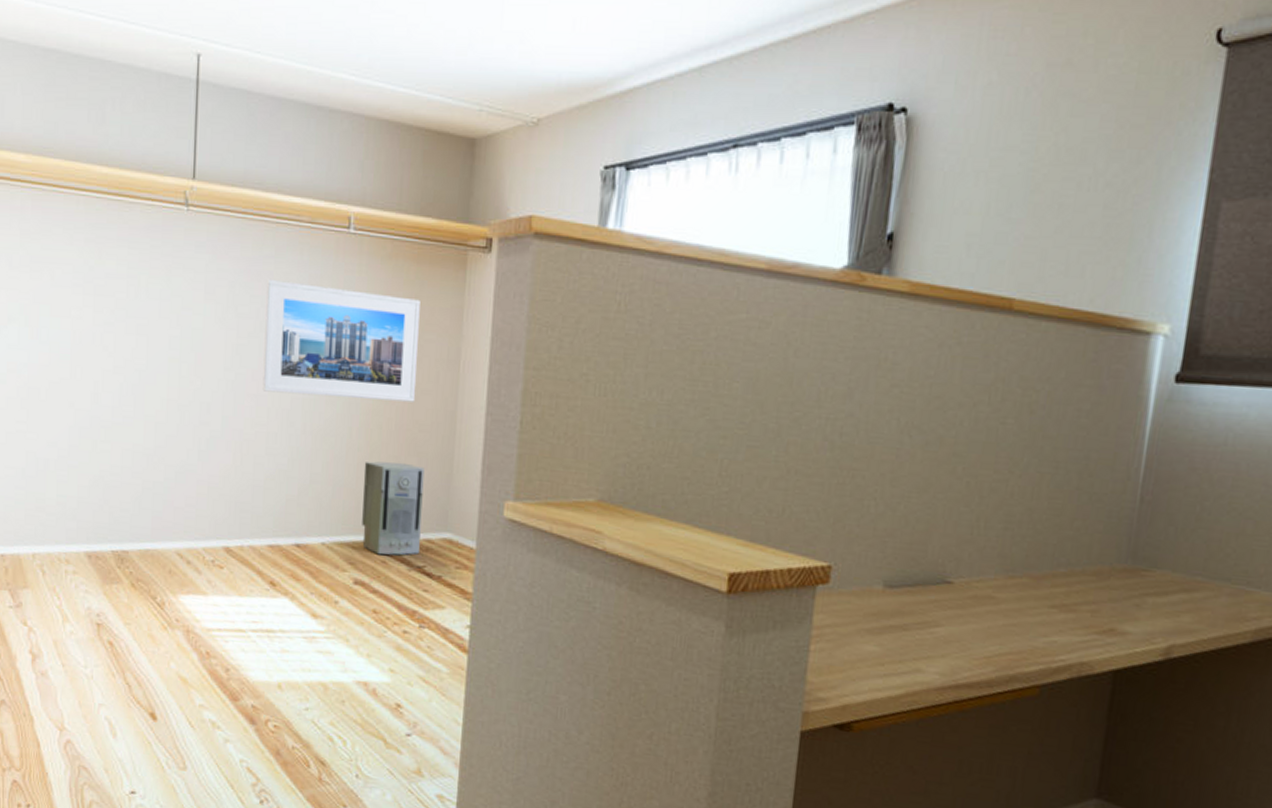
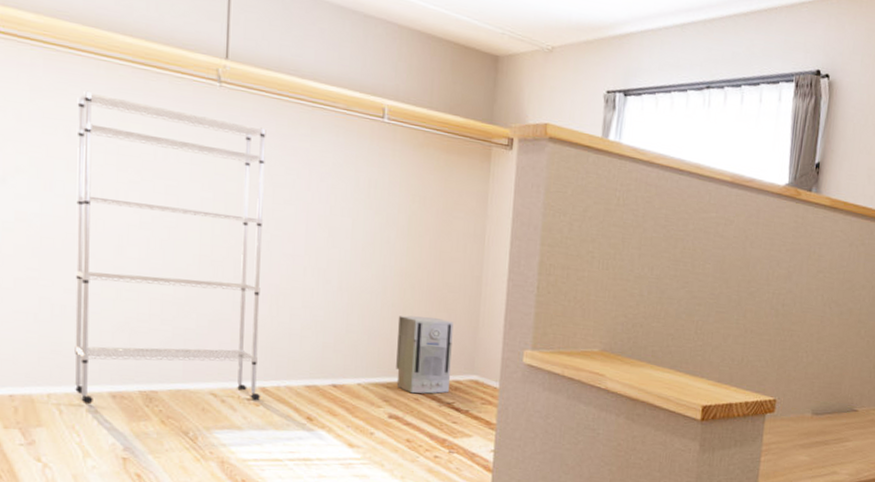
shelf: none [56,229,231,566] -> present [75,90,266,405]
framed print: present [262,278,420,402] -> none [299,154,450,268]

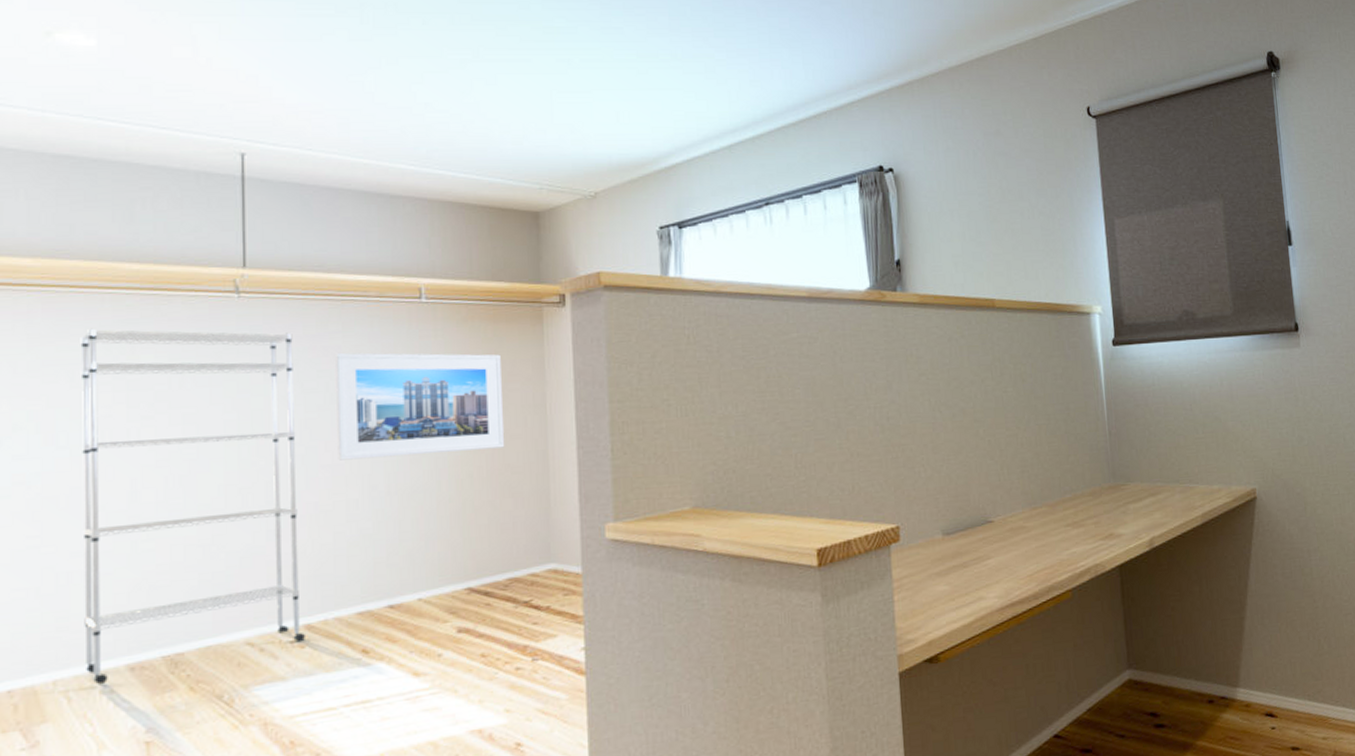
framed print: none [299,154,450,268] -> present [336,352,505,461]
air purifier: present [396,315,454,394] -> none [457,505,524,599]

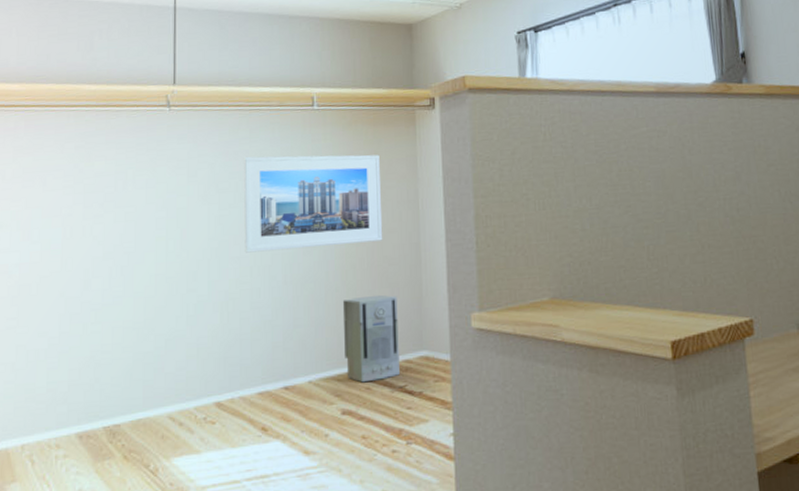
shelf: present [80,328,307,685] -> none [46,140,217,451]
air purifier: none [457,505,524,599] -> present [342,294,400,383]

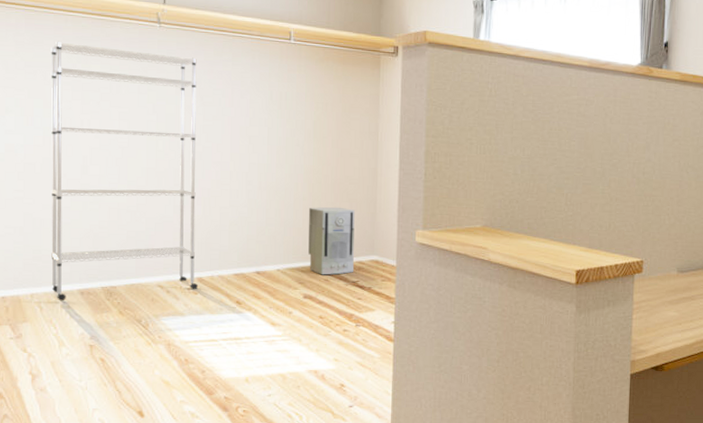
shelf: none [46,140,217,451] -> present [51,41,199,301]
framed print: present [244,154,383,253] -> none [225,76,347,163]

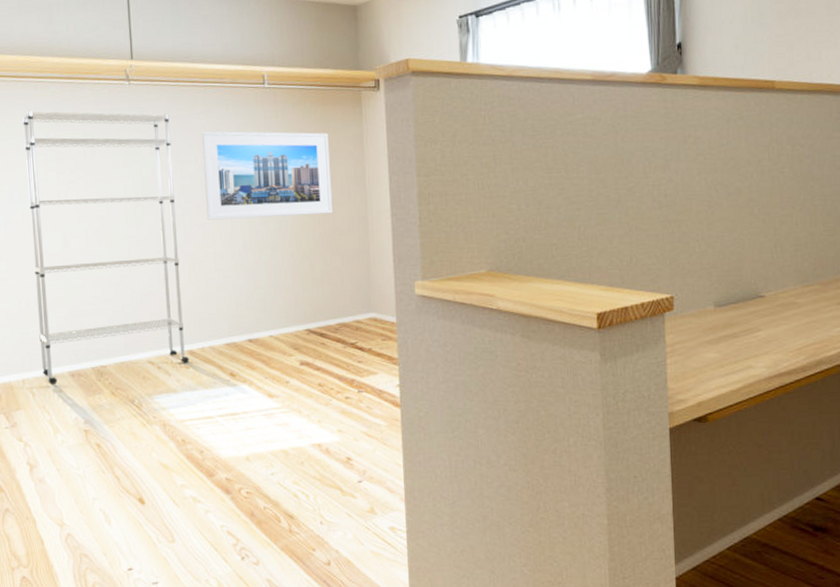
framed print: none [225,76,347,163] -> present [202,130,333,220]
air purifier: present [308,207,355,275] -> none [297,262,351,339]

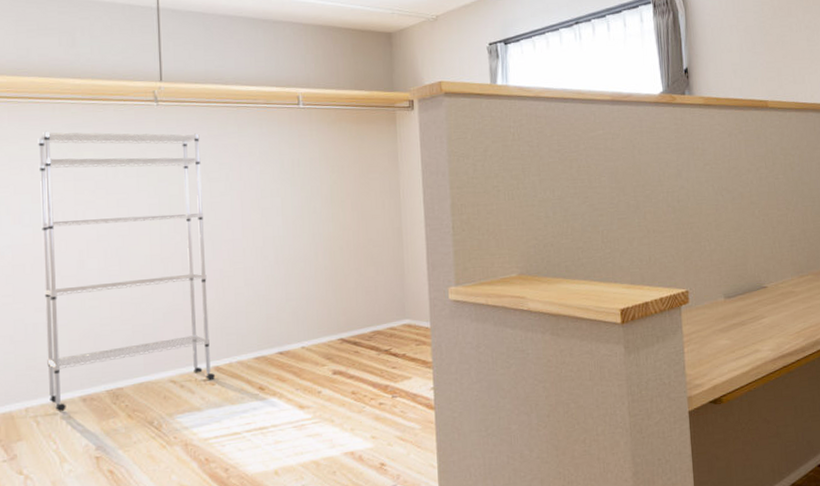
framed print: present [202,130,333,220] -> none [233,149,368,236]

